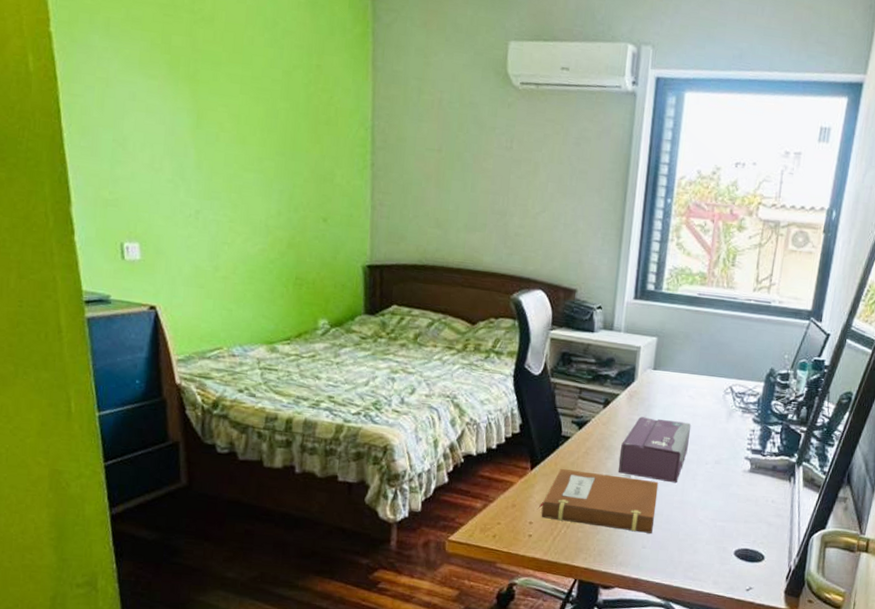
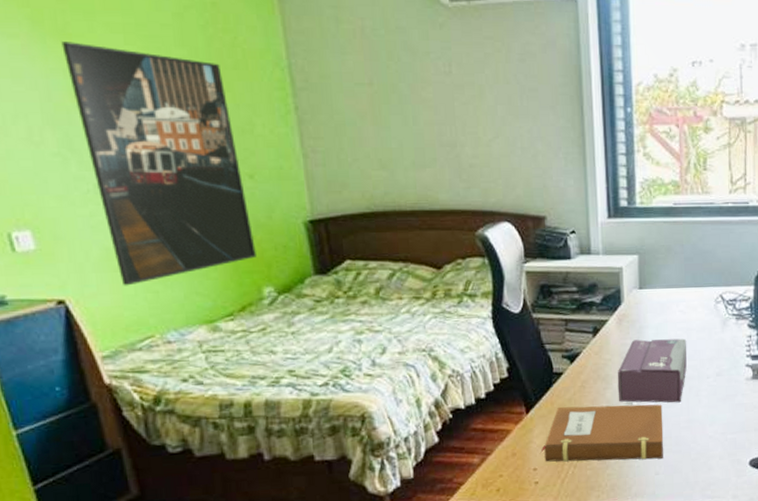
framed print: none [190,86,319,302] -> present [61,41,256,286]

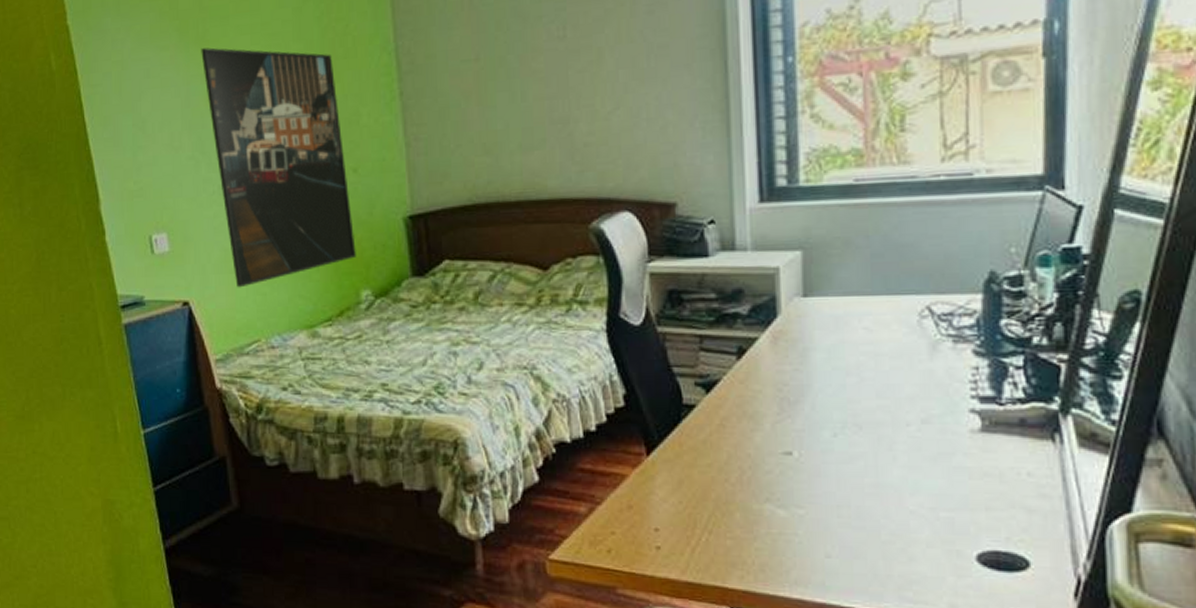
notebook: present [541,404,664,462] -> none [666,450,838,535]
tissue box: present [617,338,687,403] -> none [770,366,875,458]

